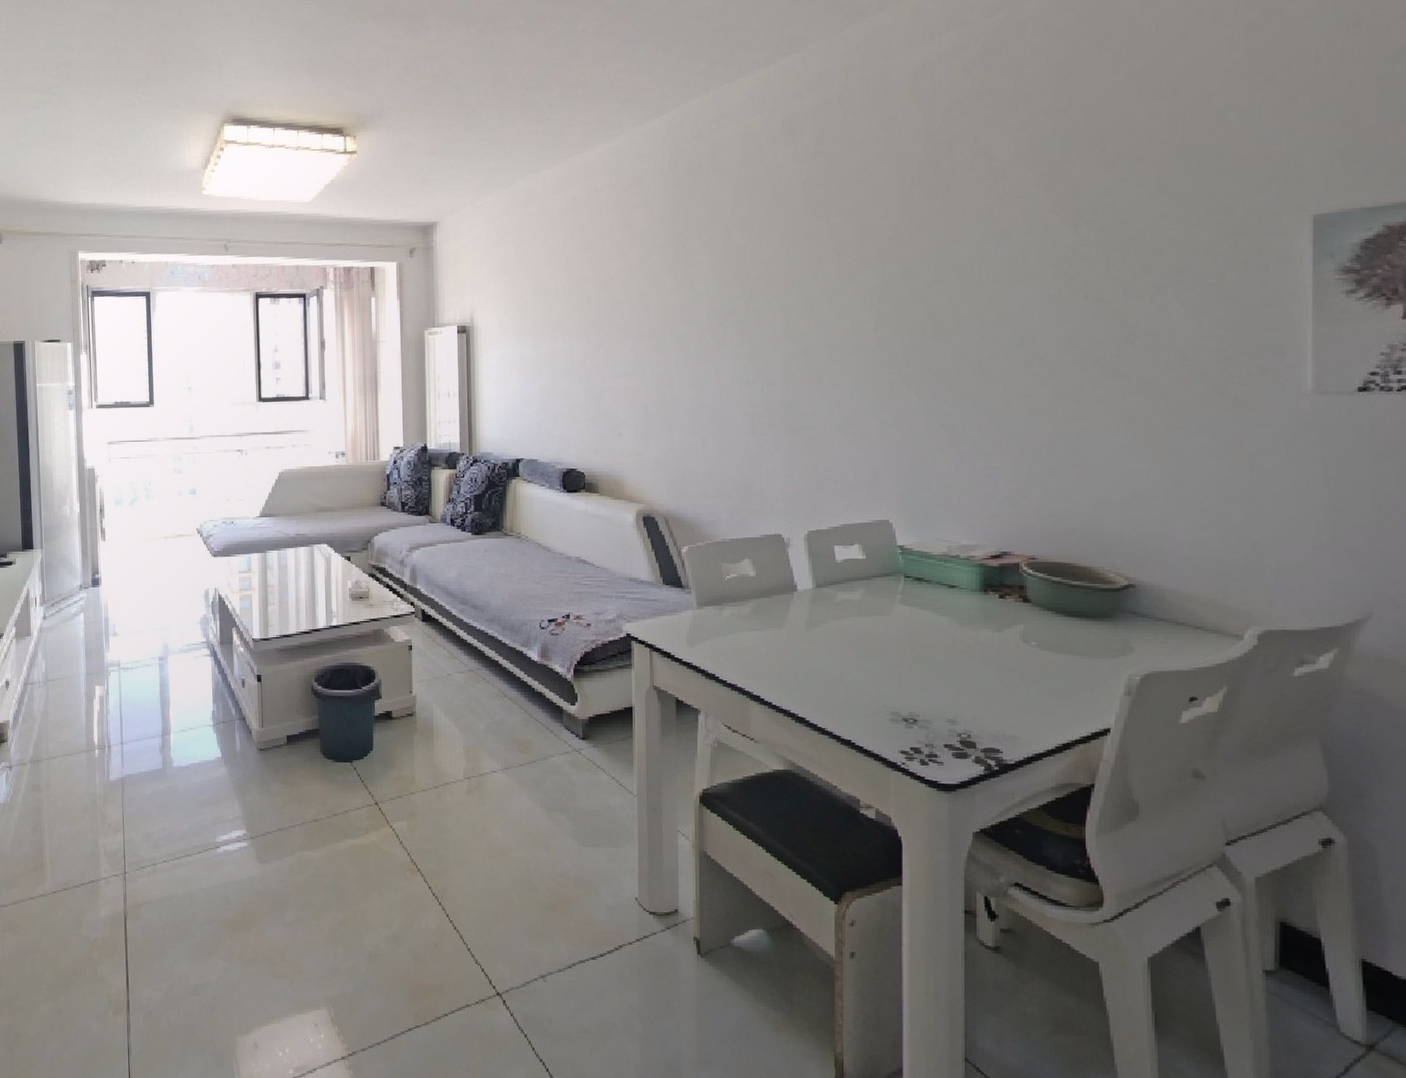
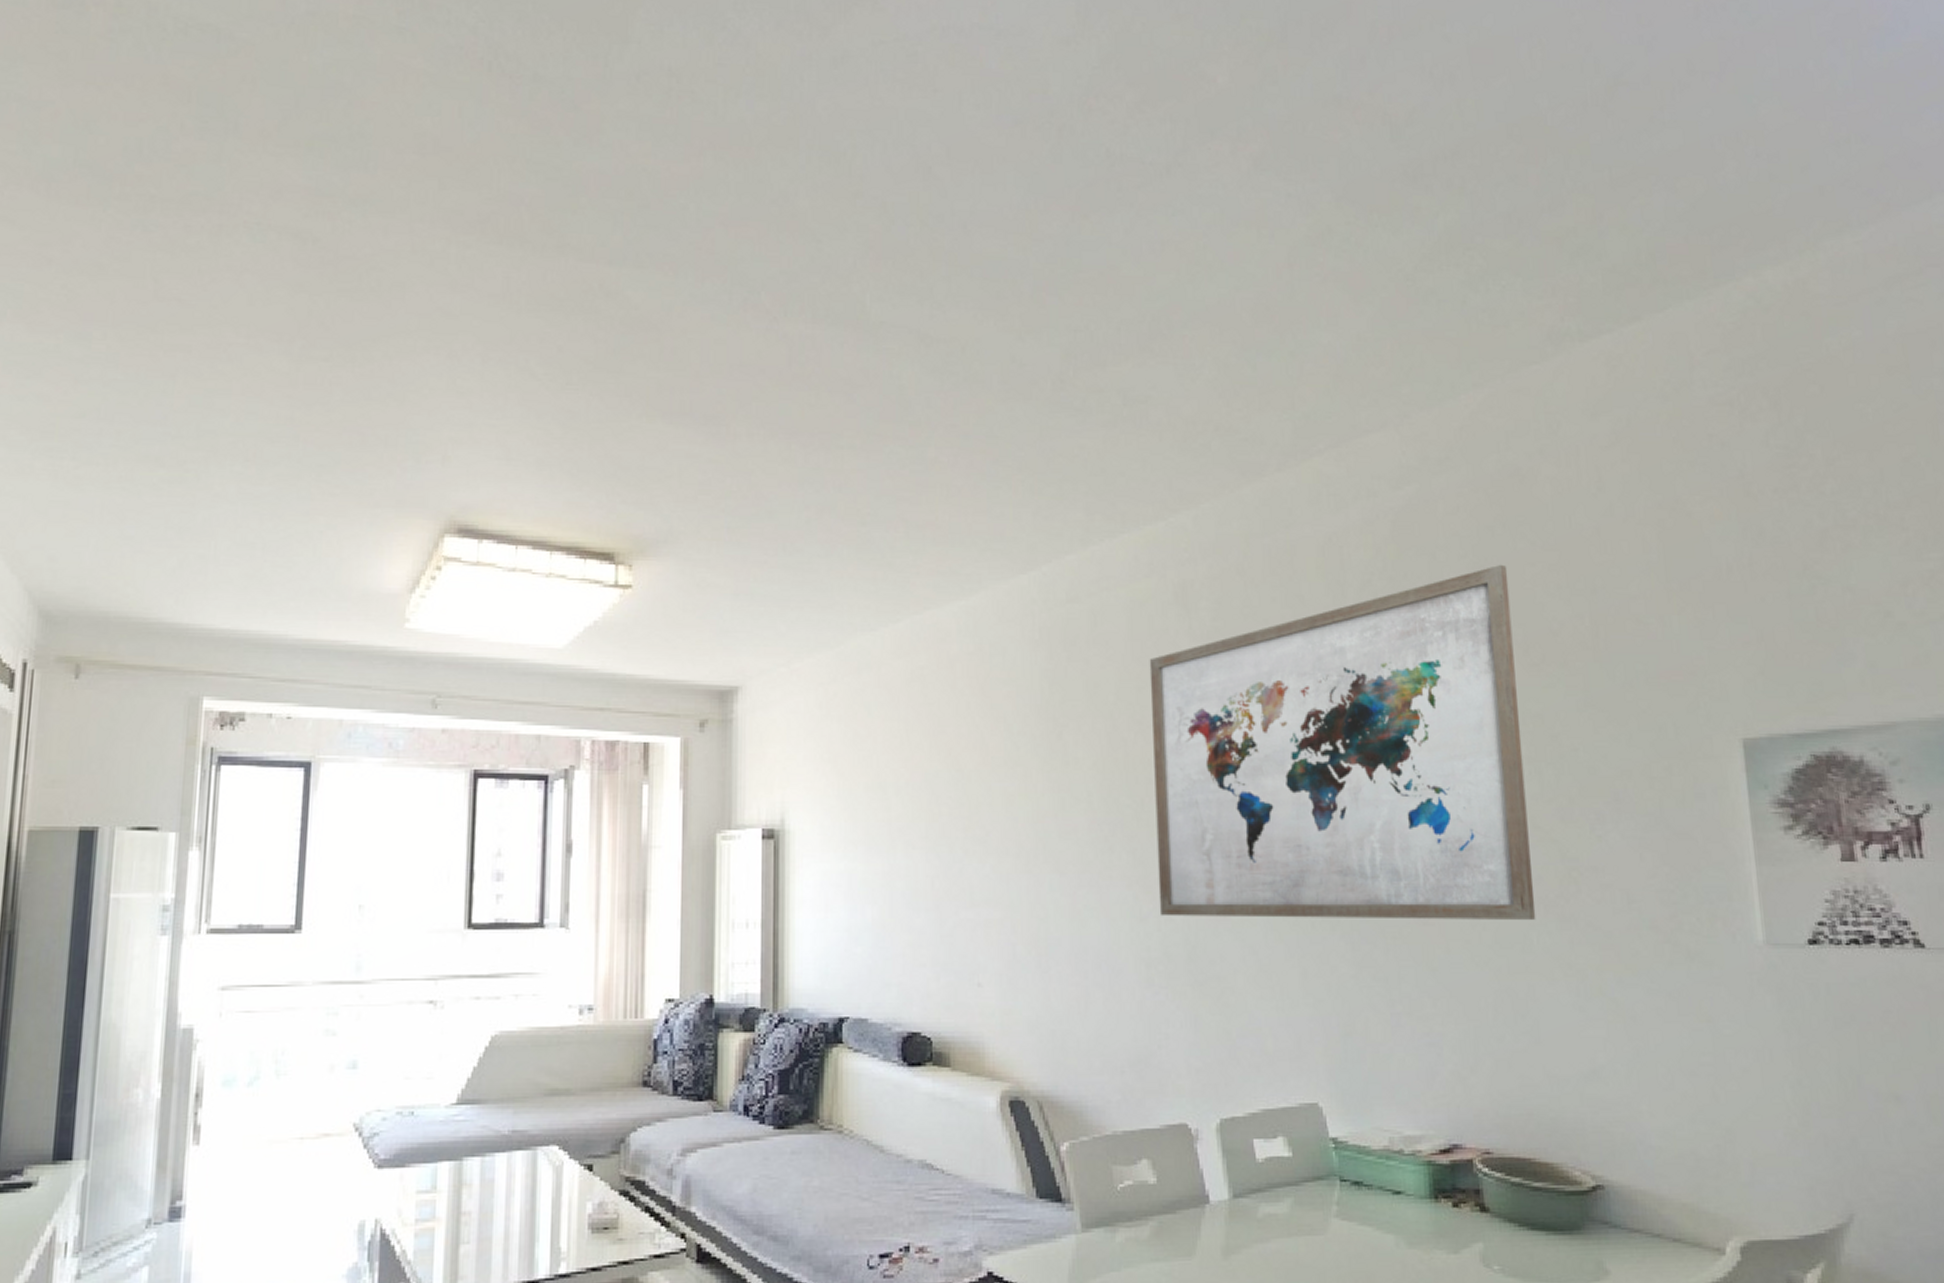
wall art: none [759,74,1093,382] -> present [1149,564,1536,920]

